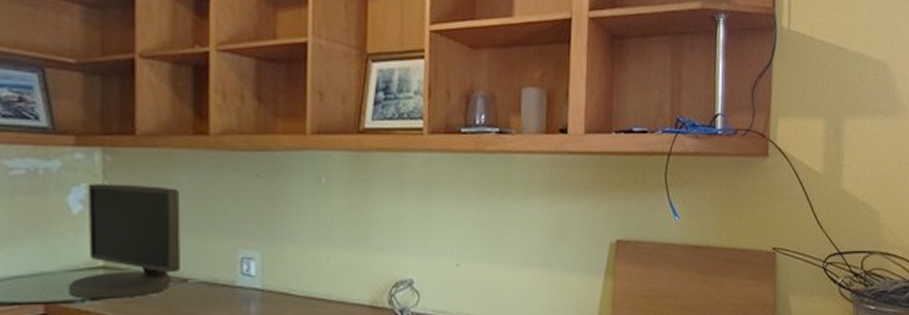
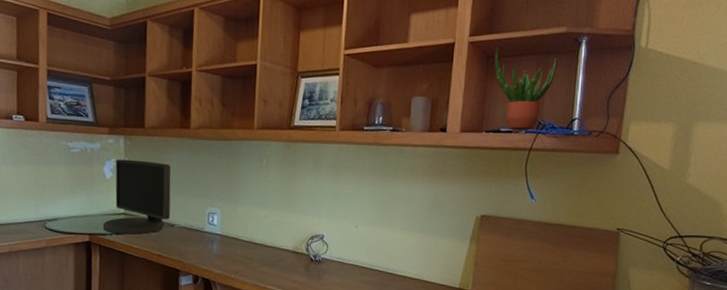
potted plant: none [621,25,693,129] -> present [494,47,557,130]

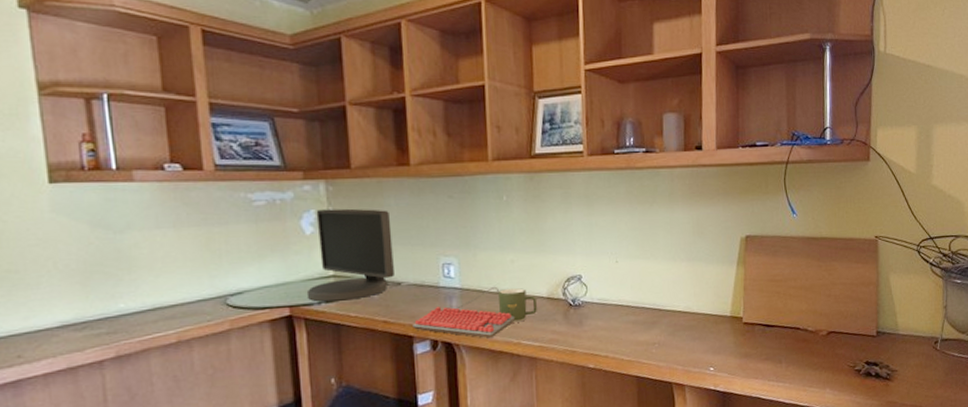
computer keyboard: none [180,236,263,280] -> present [413,286,515,339]
mug: none [250,240,283,269] -> present [497,288,537,323]
potted plant: present [494,47,557,130] -> none [743,56,805,143]

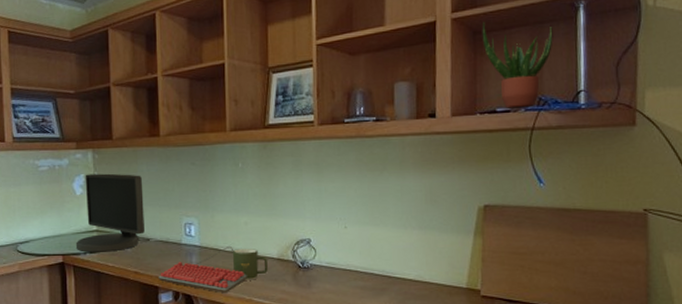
potted plant: none [743,56,805,143] -> present [482,21,553,109]

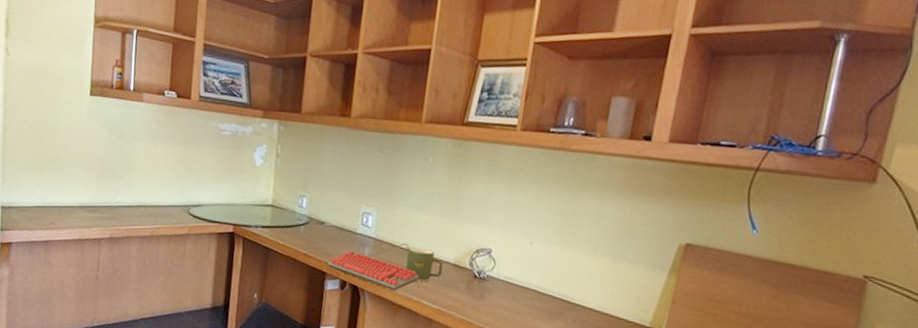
monitor: present [75,173,144,252] -> none [248,145,326,230]
potted plant: present [482,21,553,109] -> none [720,42,804,146]

